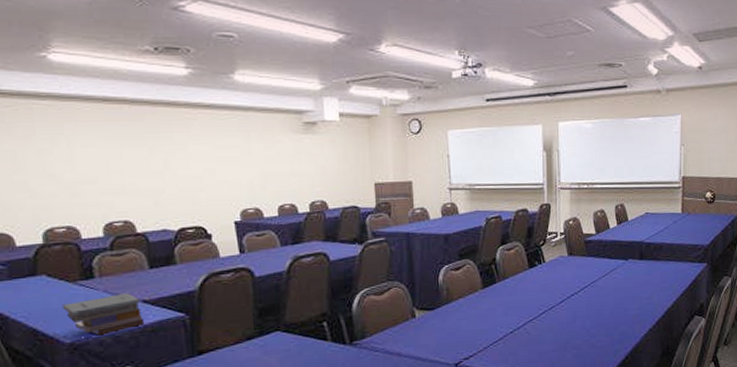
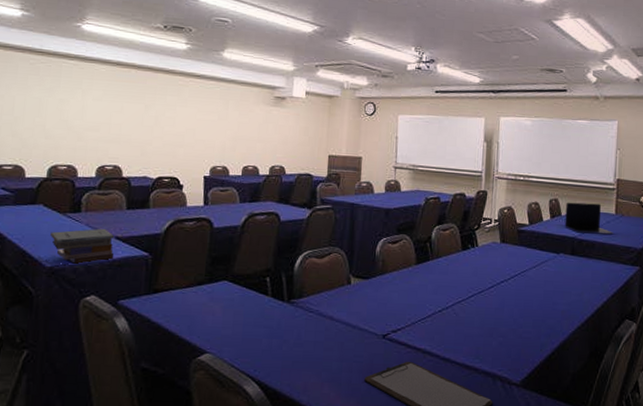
laptop computer: none [632,204,680,237] -> present [565,202,613,235]

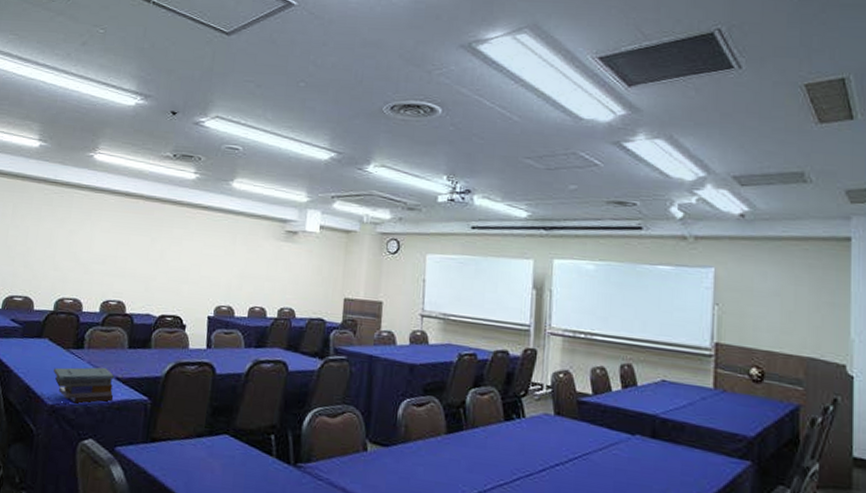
laptop computer: present [565,202,613,235] -> none [642,369,711,416]

